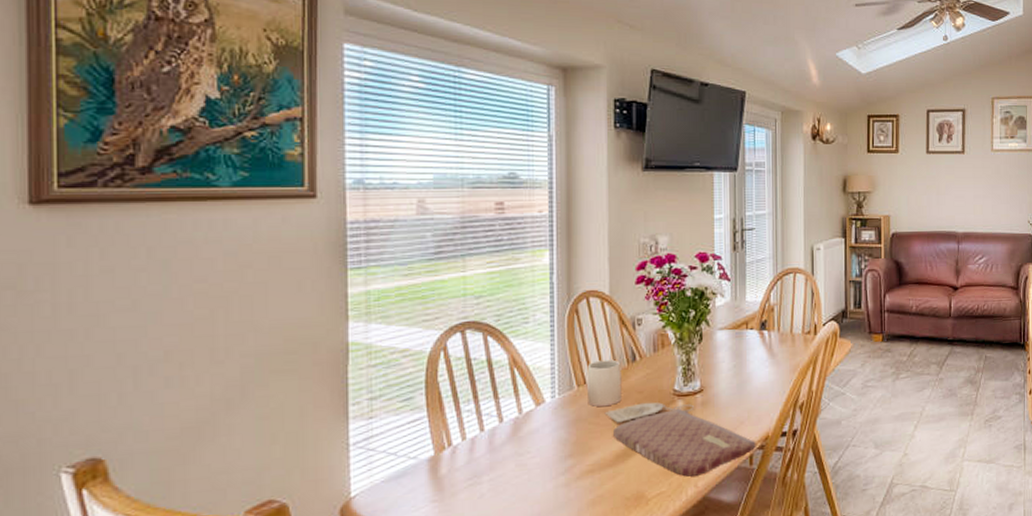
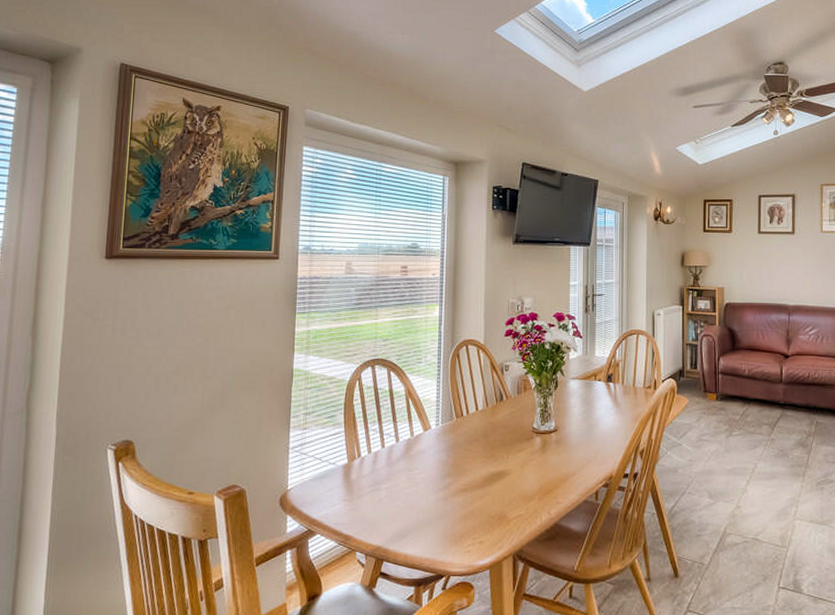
mug: present [586,359,622,408] -> none [463,397,491,437]
placemat: present [604,402,756,477] -> none [476,436,601,504]

